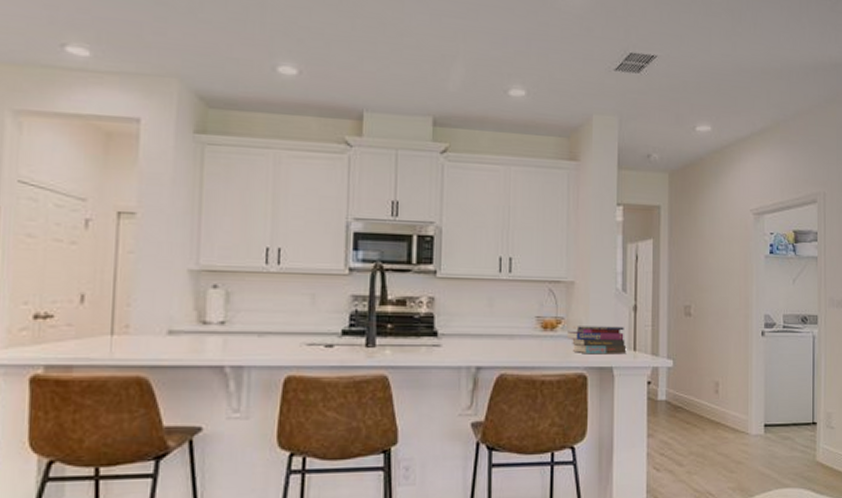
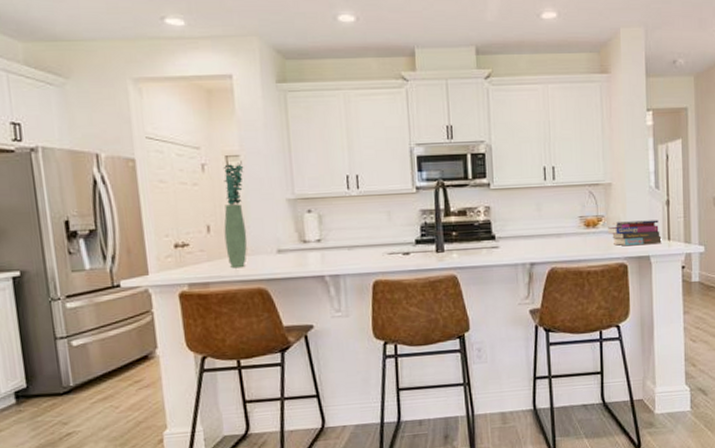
vase: none [101,217,139,350] -> present [223,160,248,269]

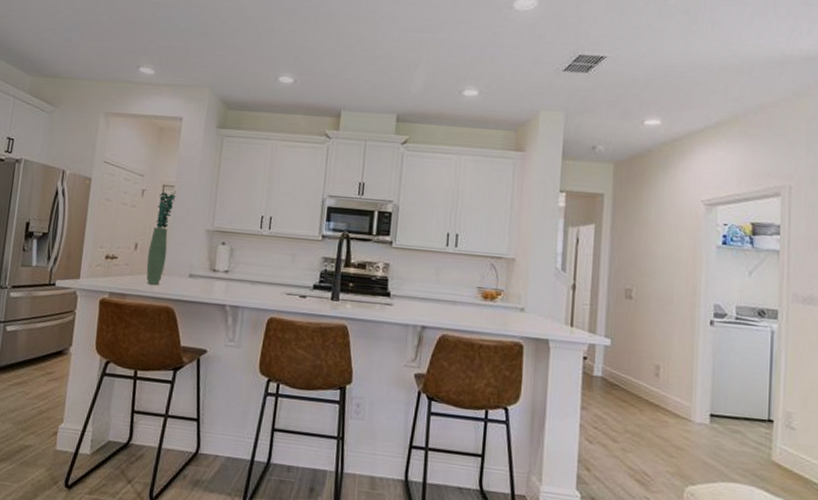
books: present [608,220,662,246] -> none [506,298,564,328]

